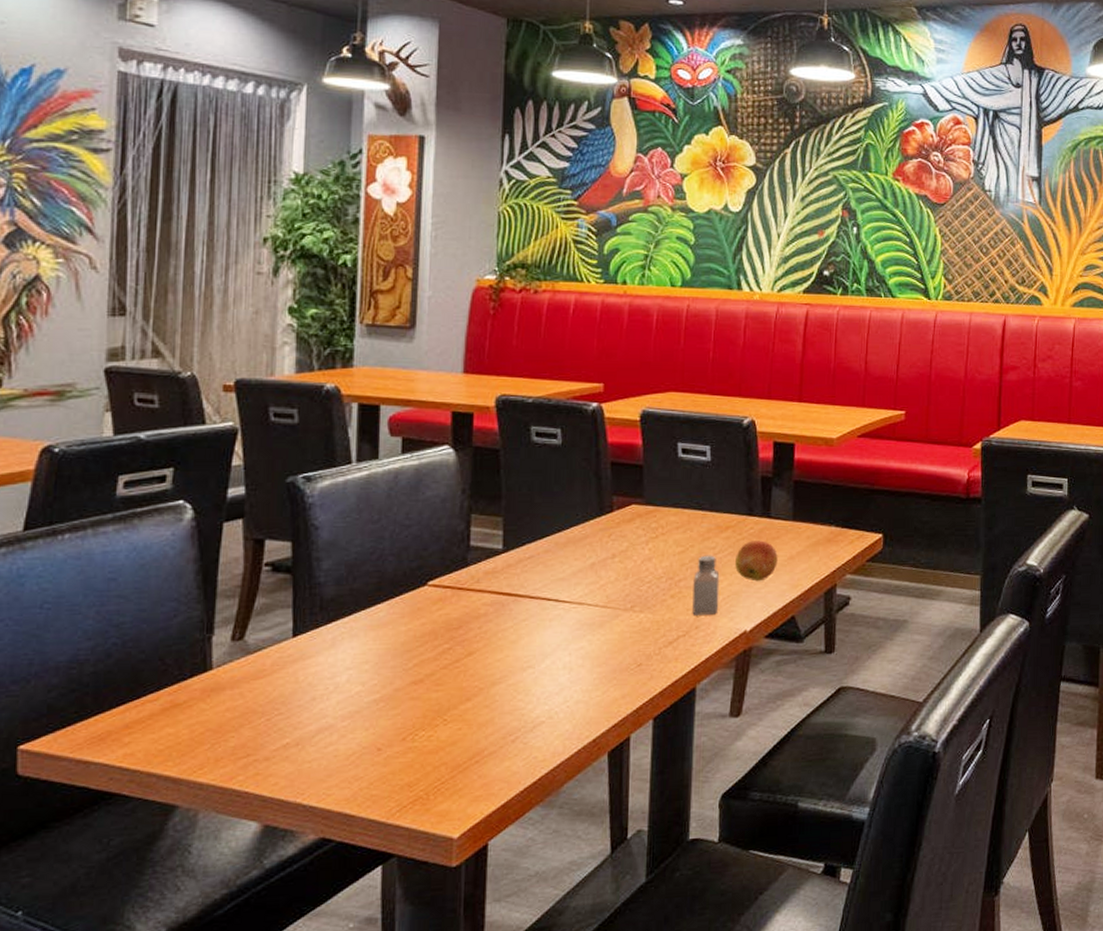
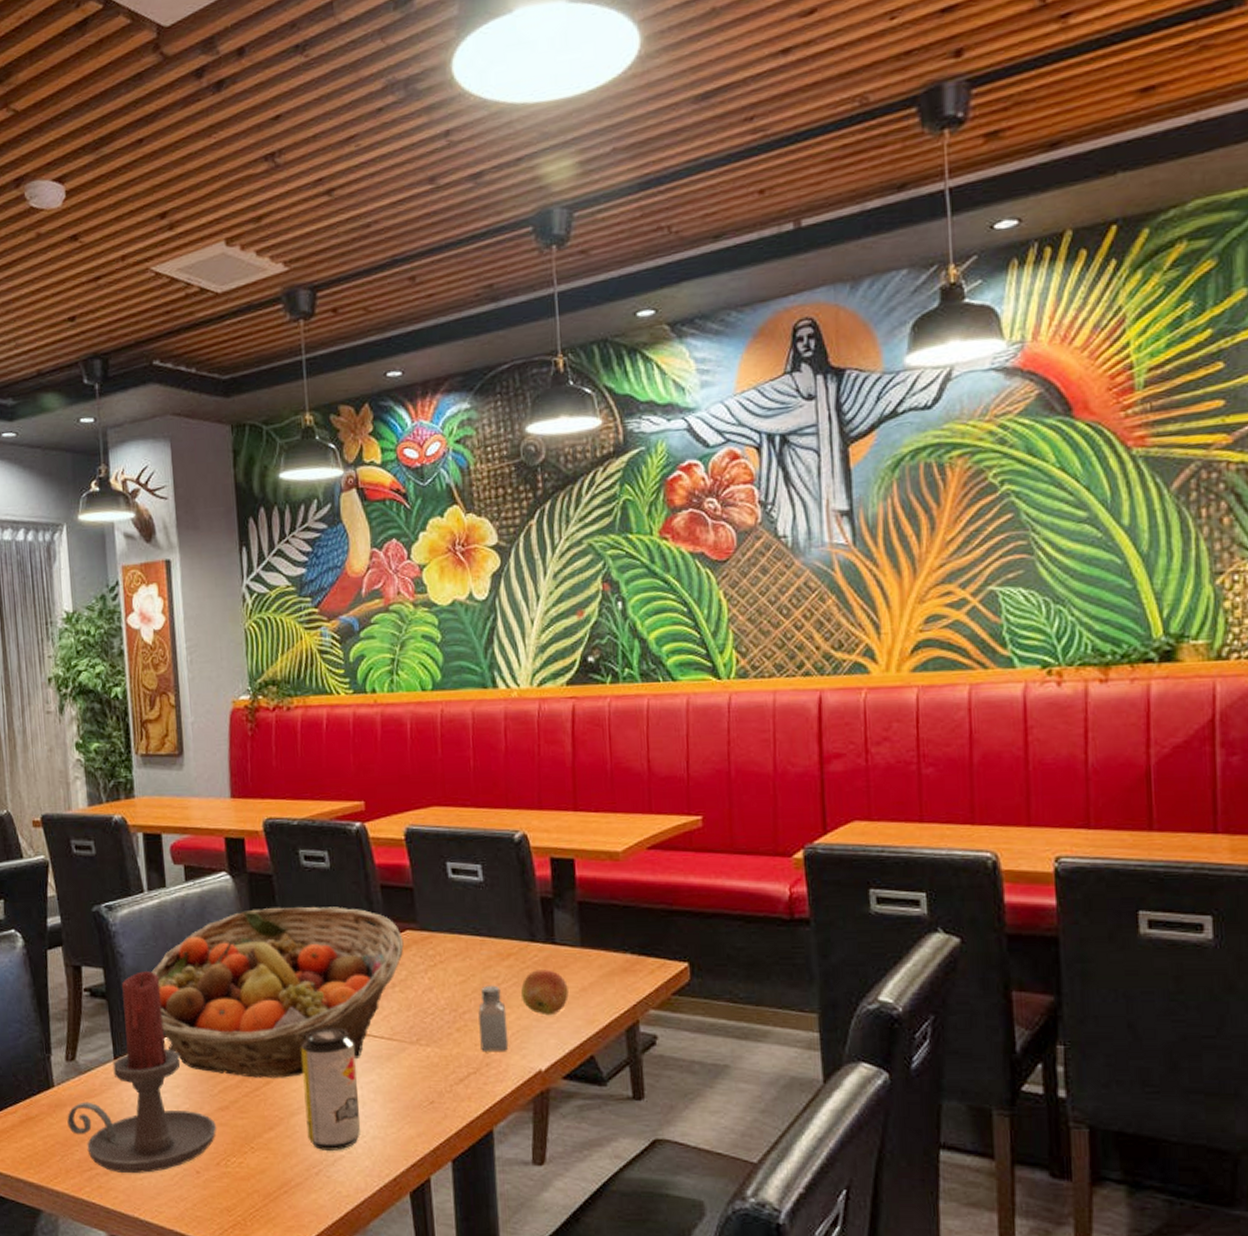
candle holder: none [224,544,407,757] -> present [67,971,217,1173]
fruit basket: none [350,480,628,650] -> present [151,906,404,1078]
beverage can: none [507,597,567,718] -> present [301,1027,361,1150]

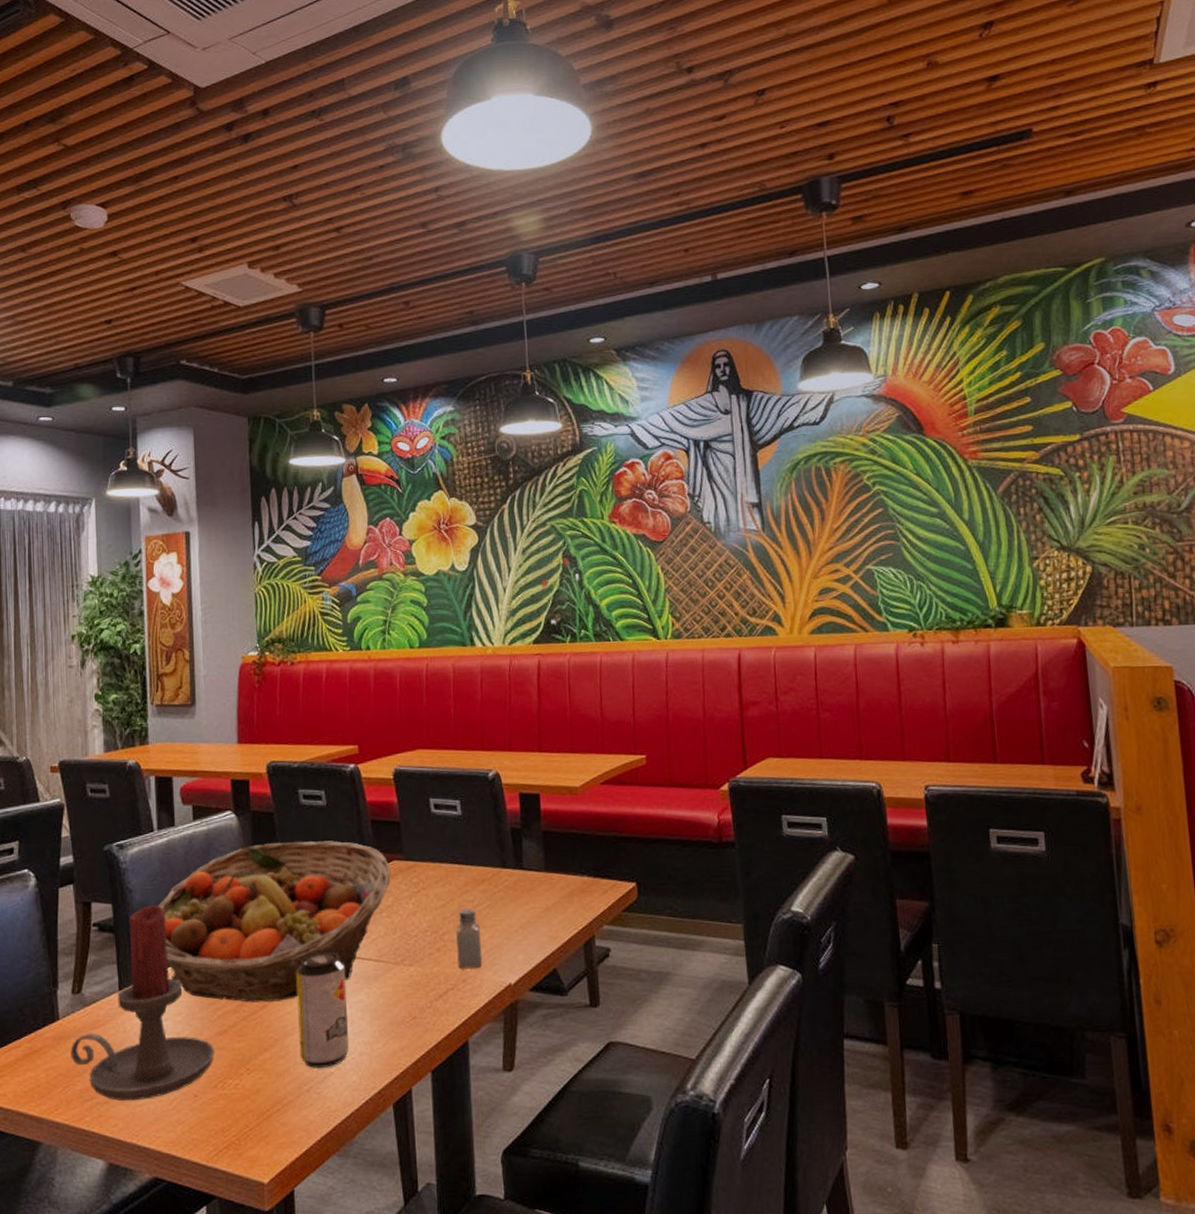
apple: present [521,970,569,1016] -> none [494,892,535,934]

